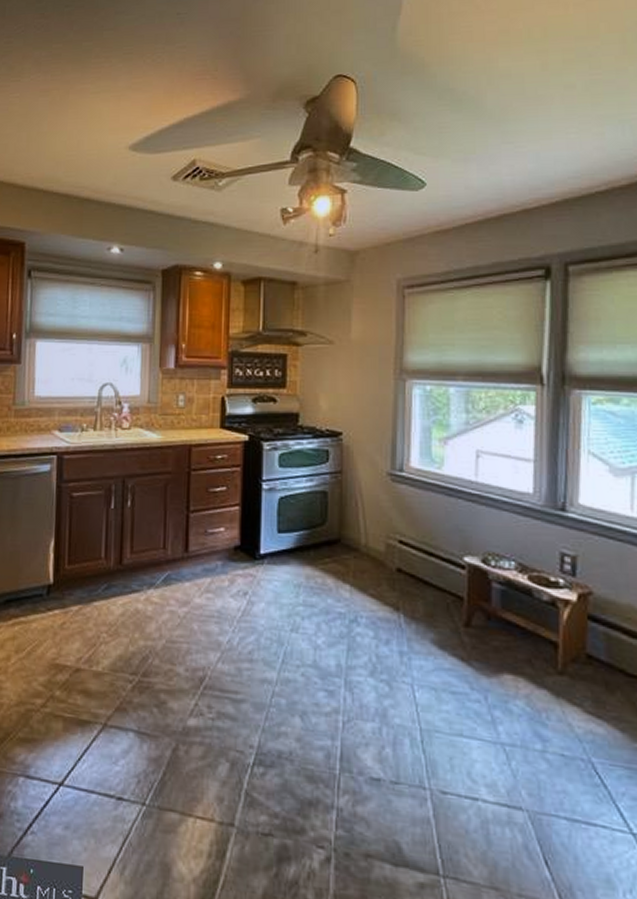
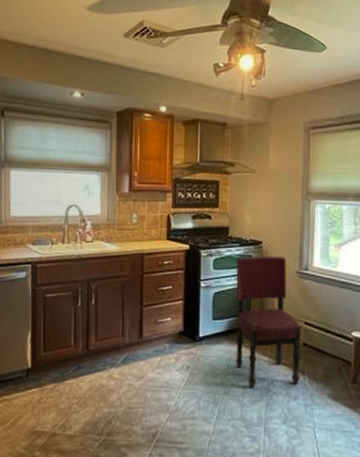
dining chair: none [307,451,395,626] -> present [236,256,301,389]

